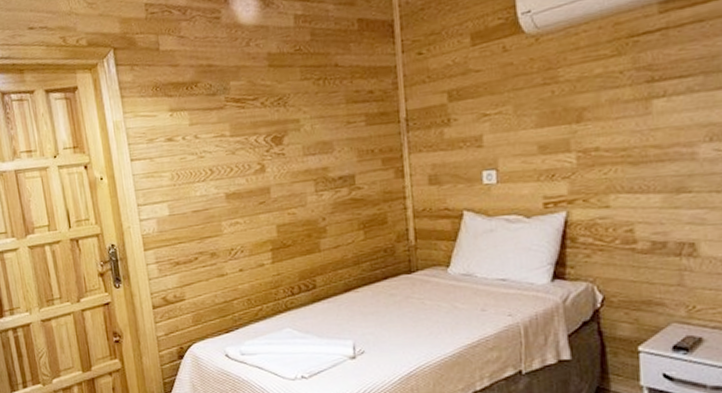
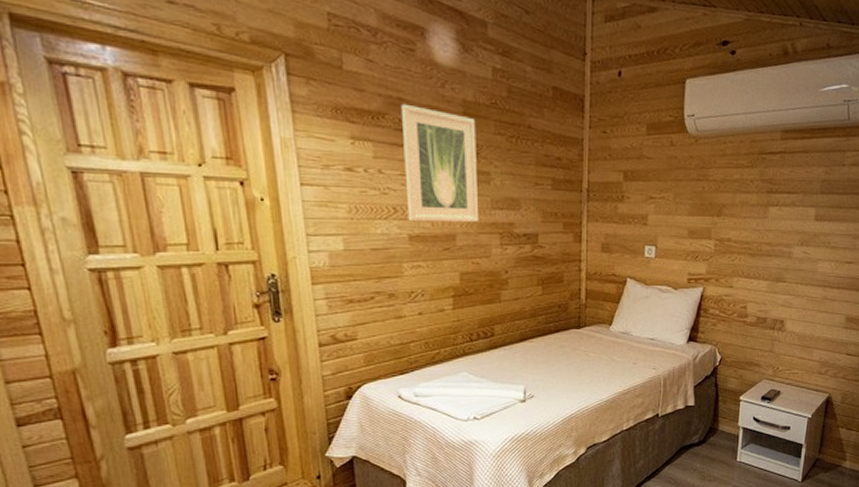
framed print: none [210,68,292,181] -> present [400,103,480,223]

